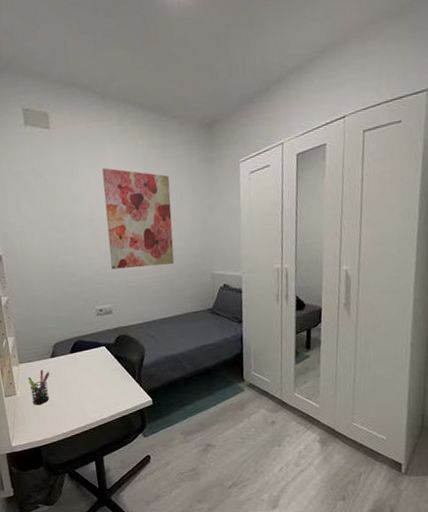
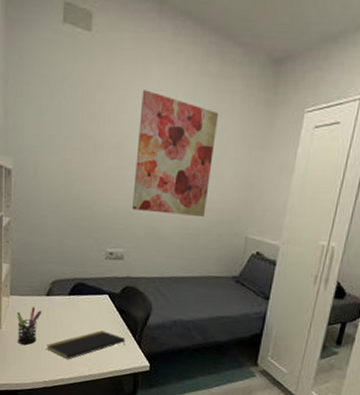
notepad: none [59,378,128,410] -> present [47,330,126,360]

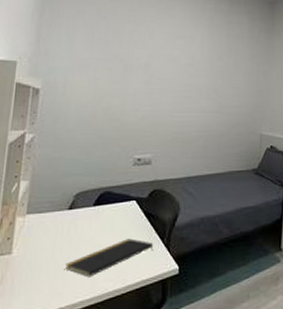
pen holder: present [17,306,42,345] -> none [30,223,63,268]
wall art: present [132,90,219,218] -> none [159,22,231,121]

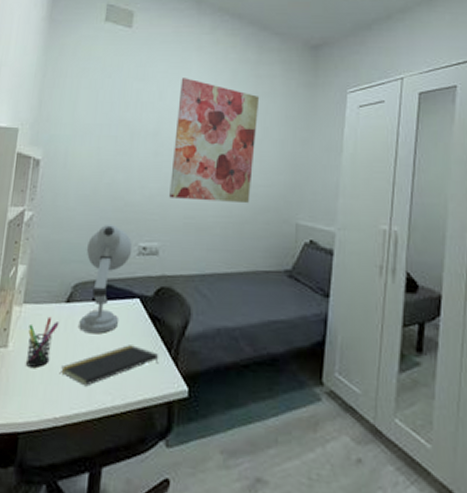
pen holder: none [30,223,63,268] -> present [25,316,60,368]
desk lamp: none [81,141,129,234] -> present [79,224,133,334]
wall art: none [159,22,231,121] -> present [169,78,260,204]

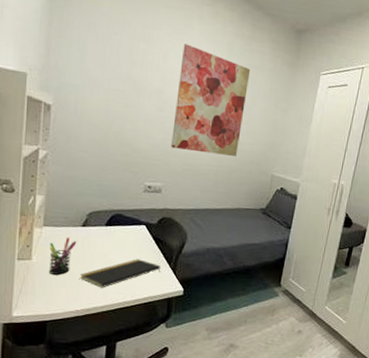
desk lamp: present [79,224,133,334] -> none [94,165,139,251]

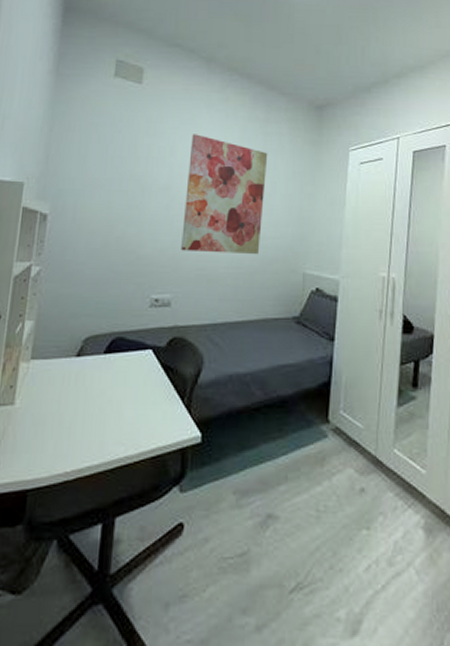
pen holder: present [48,237,77,275] -> none [33,371,70,423]
notepad: present [80,259,161,288] -> none [72,395,172,439]

